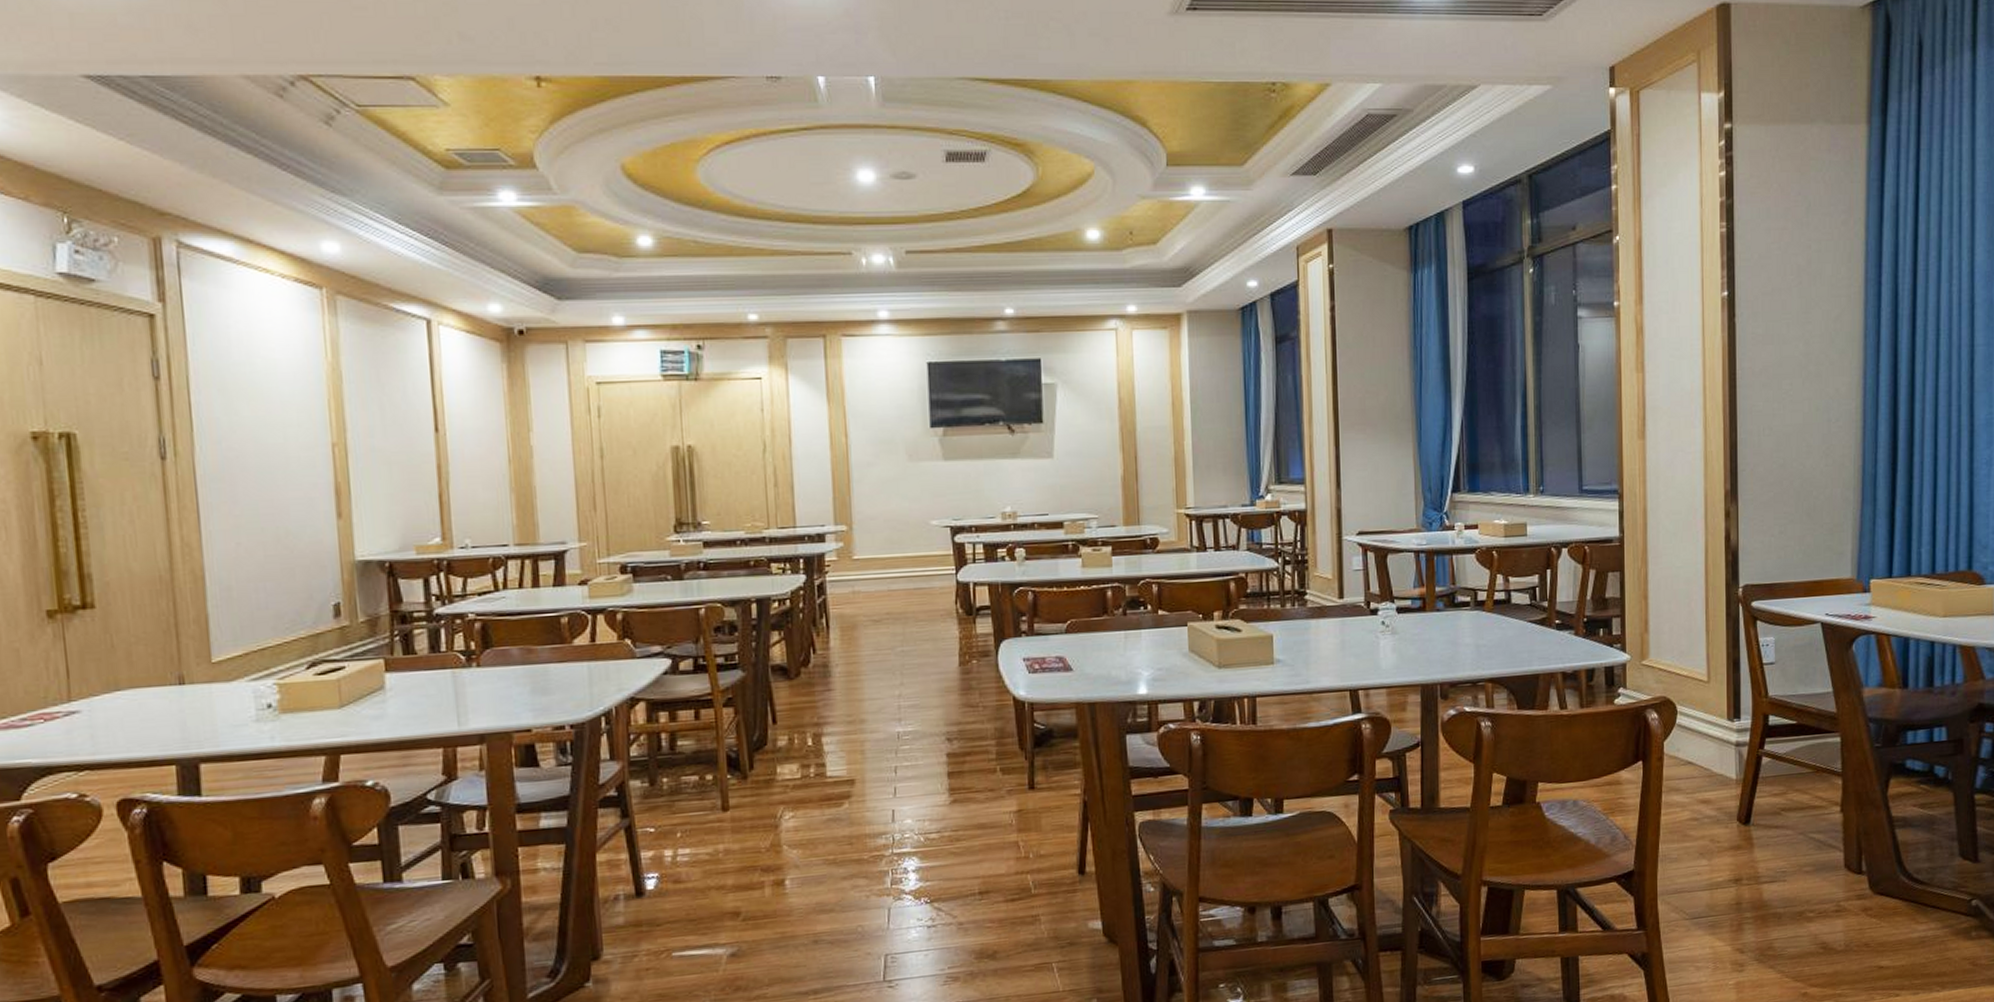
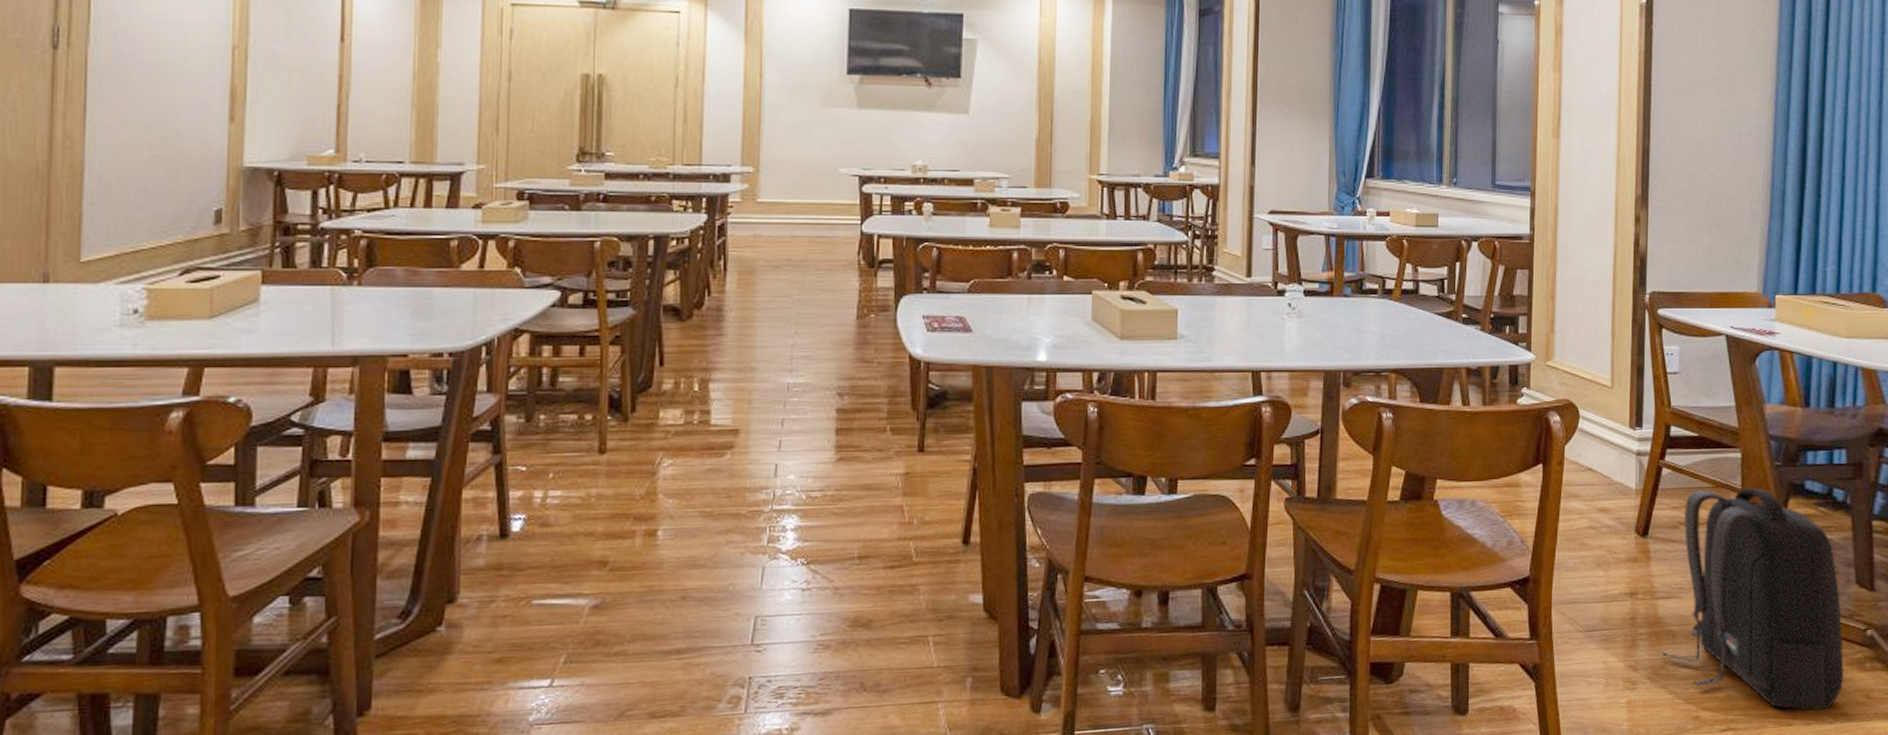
backpack: none [1768,770,1951,981] -> present [1661,487,1845,711]

